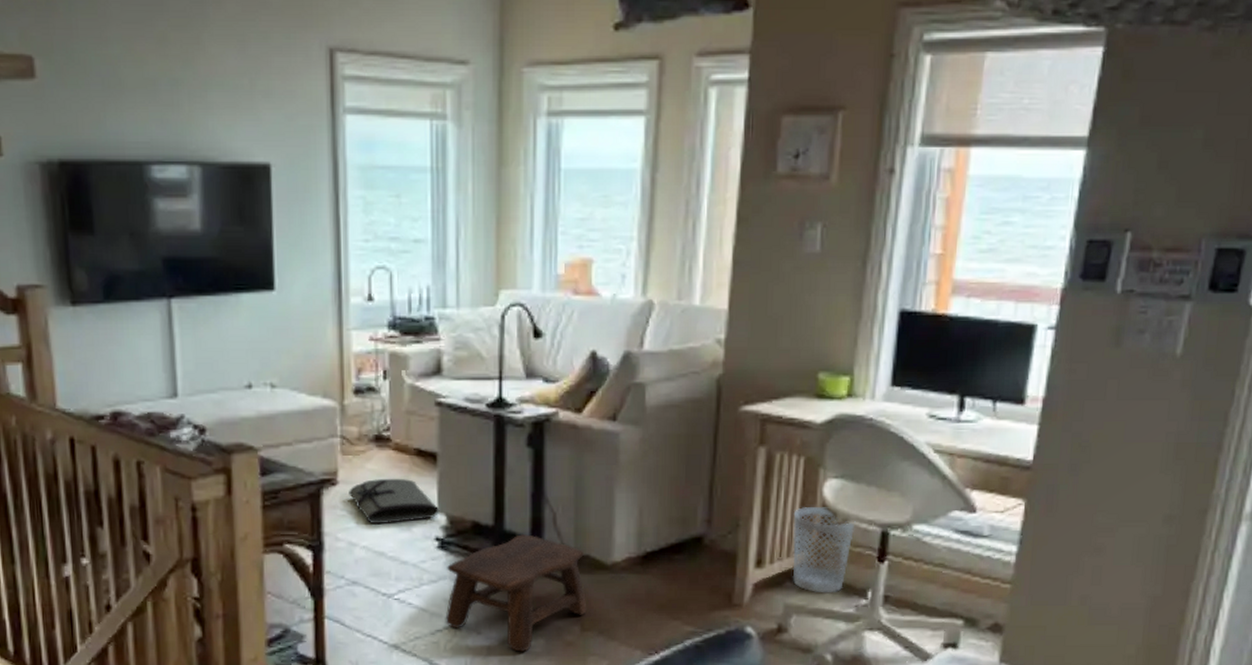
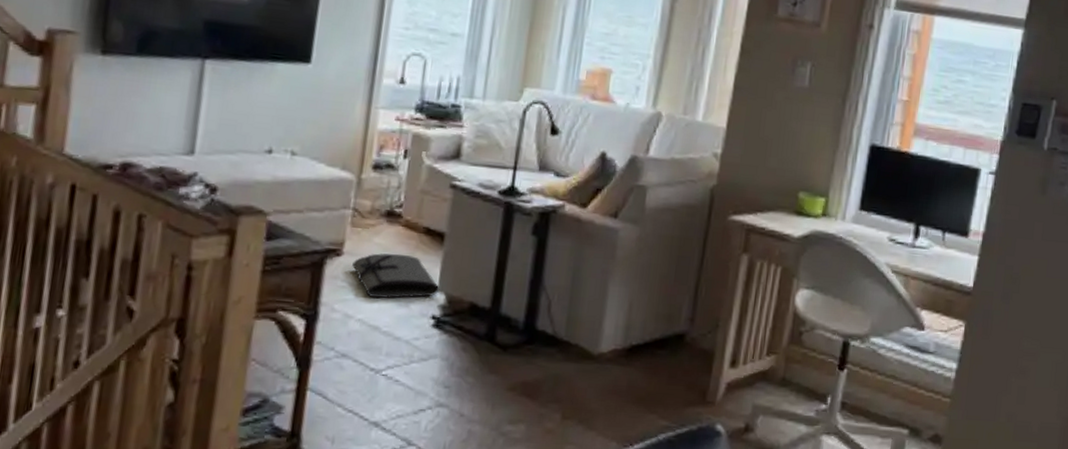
stool: present [445,534,587,652] -> none [429,319,573,437]
wastebasket: present [792,507,856,594] -> none [762,313,822,397]

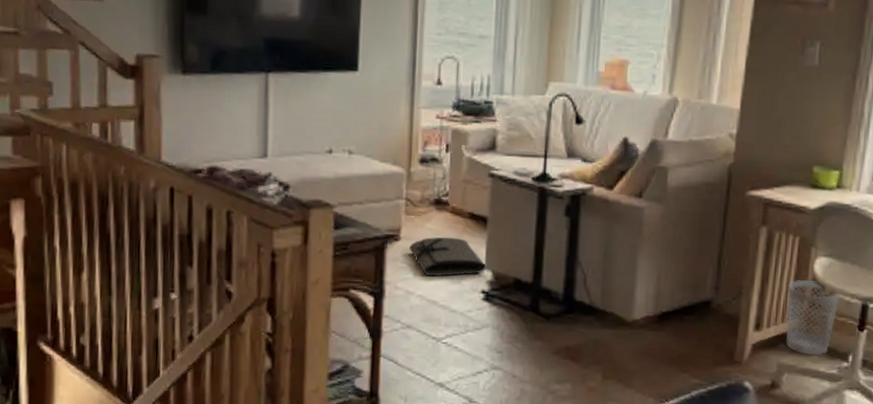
wastebasket: none [762,313,822,397] -> present [785,280,841,356]

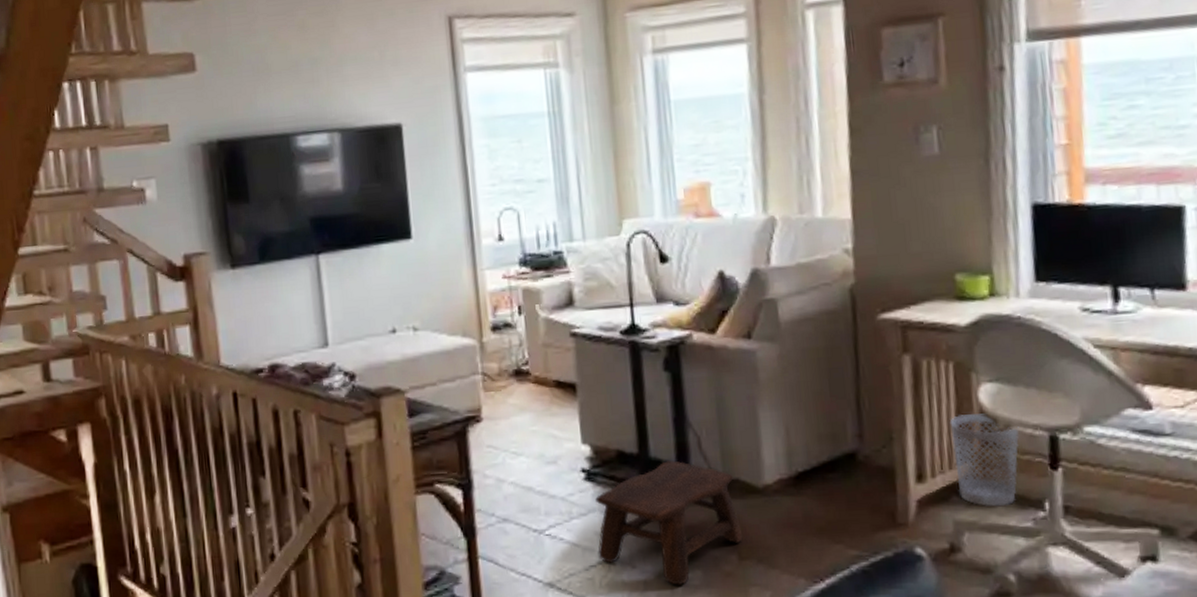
tool roll: present [409,237,487,277] -> none [493,411,584,459]
stool: none [485,291,609,395] -> present [595,460,743,585]

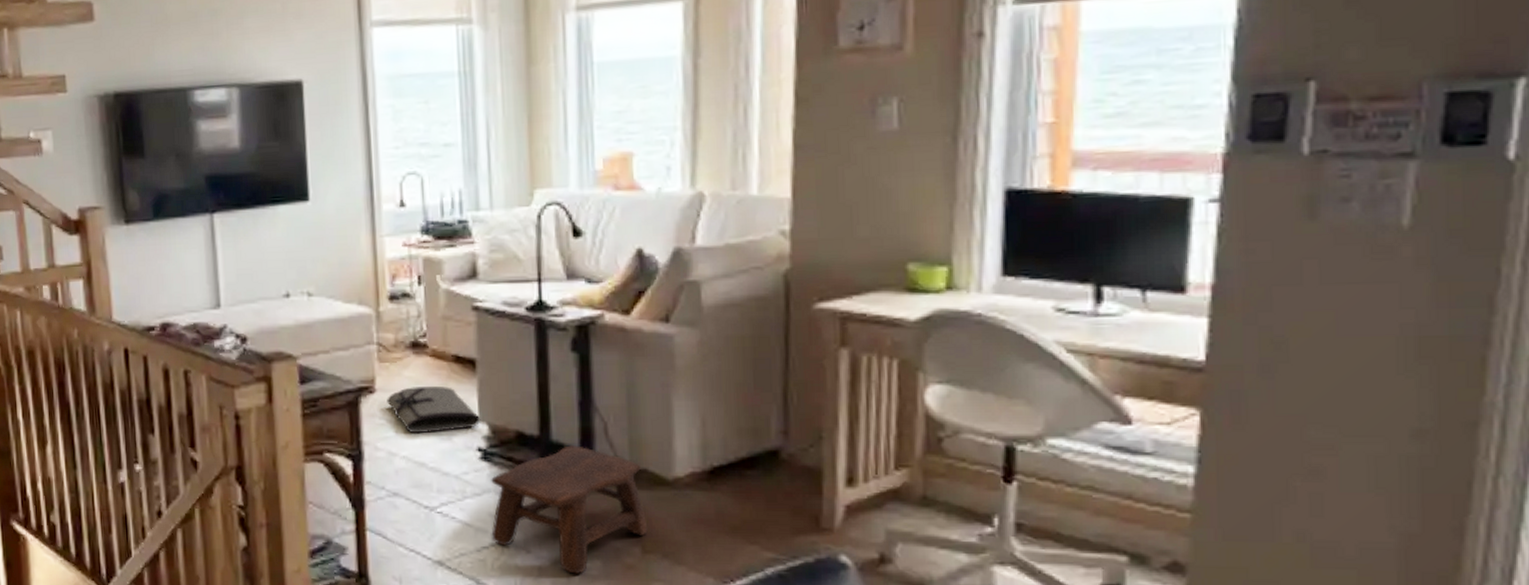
tool roll: none [493,411,584,459] -> present [387,385,481,434]
wastebasket: present [949,413,1019,508] -> none [889,417,970,519]

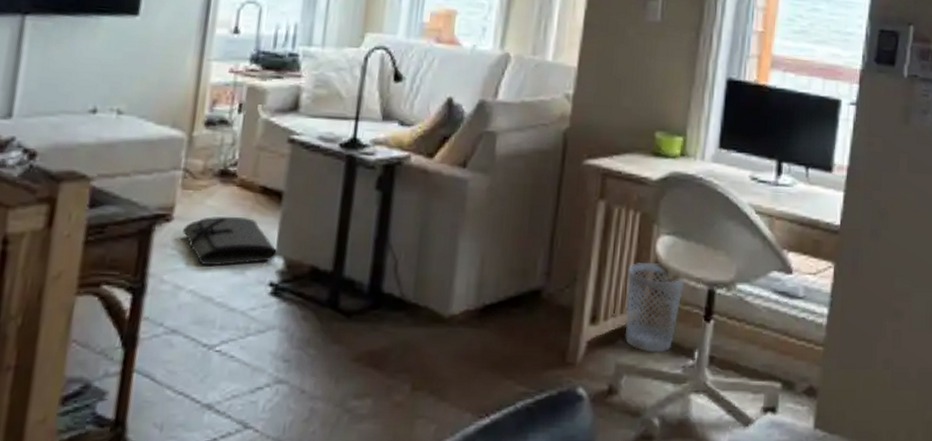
stool: present [491,445,648,574] -> none [267,282,422,414]
wastebasket: none [889,417,970,519] -> present [624,263,685,353]

